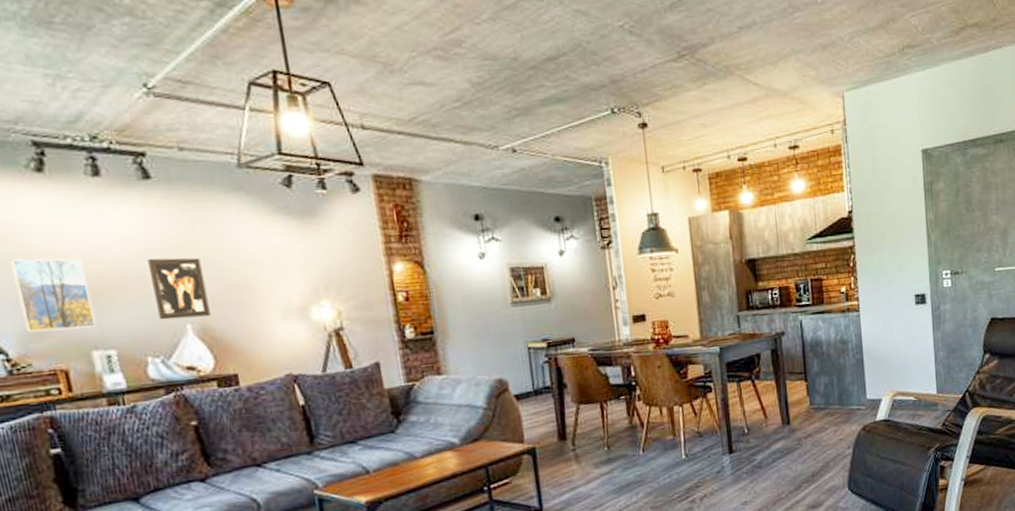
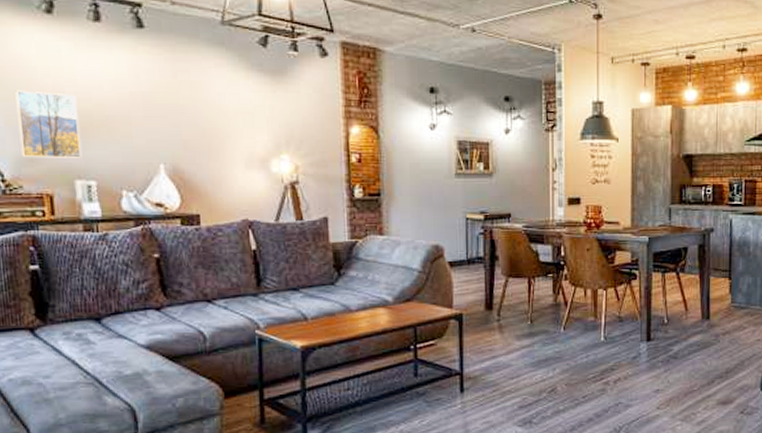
wall art: present [147,257,211,320] -> none [133,100,182,158]

